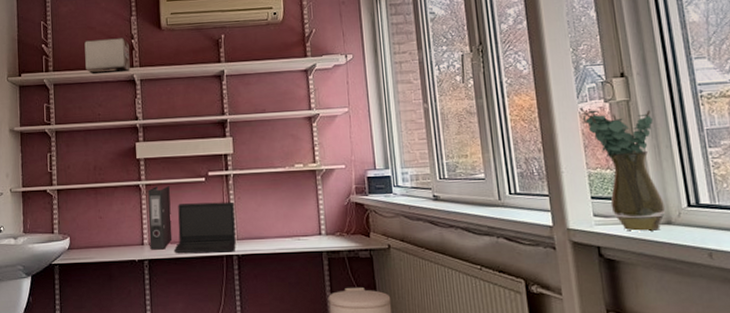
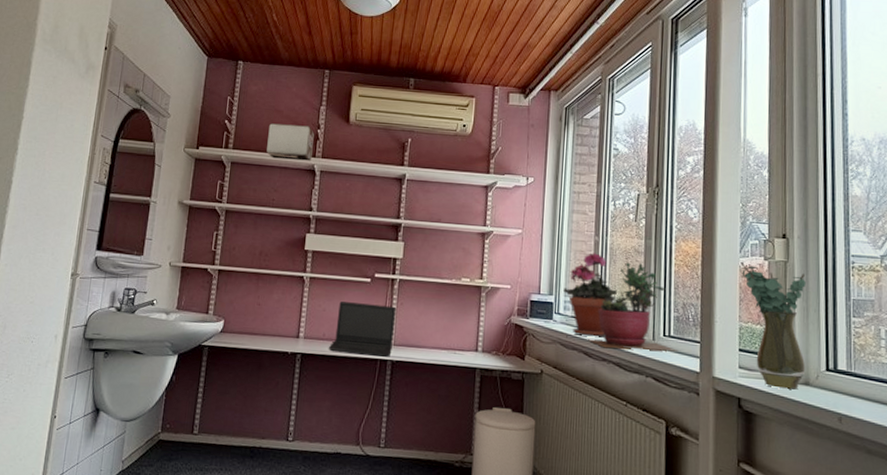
binder: present [148,186,173,250] -> none [305,281,334,345]
potted plant: none [399,120,455,205] -> present [564,253,617,338]
succulent plant: none [432,124,528,215] -> present [588,262,679,352]

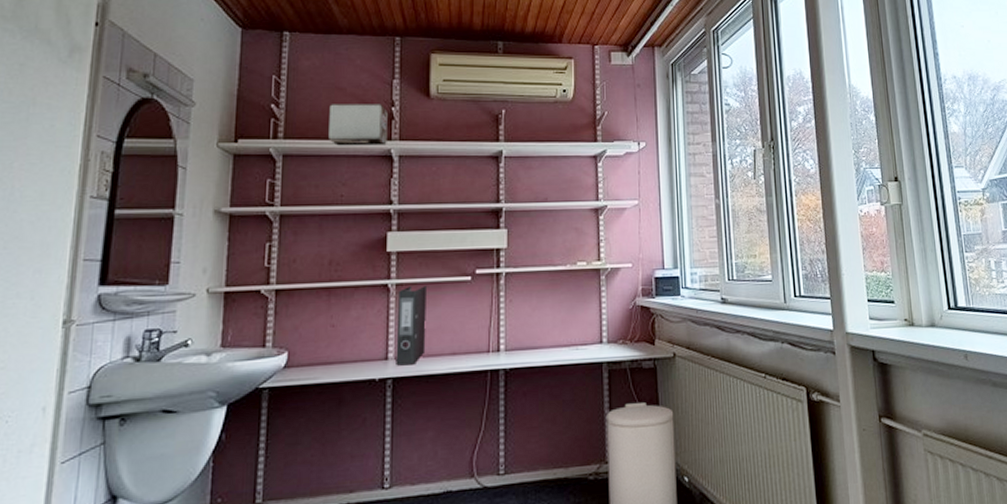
binder: none [305,281,334,345] -> present [396,286,426,366]
laptop: present [328,301,397,357] -> none [425,305,505,369]
potted plant: present [564,253,617,338] -> none [689,217,744,309]
succulent plant: present [588,262,679,352] -> none [719,222,811,319]
vase: present [741,262,806,390] -> none [859,210,930,334]

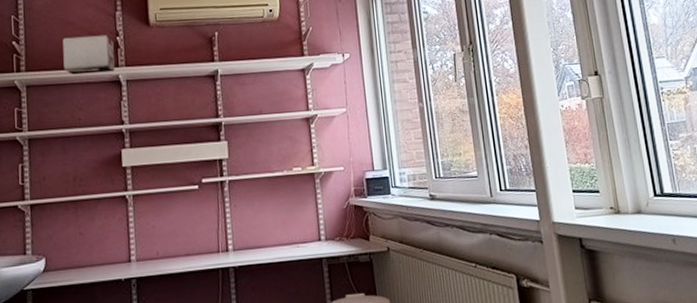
binder: present [396,286,426,366] -> none [135,196,163,267]

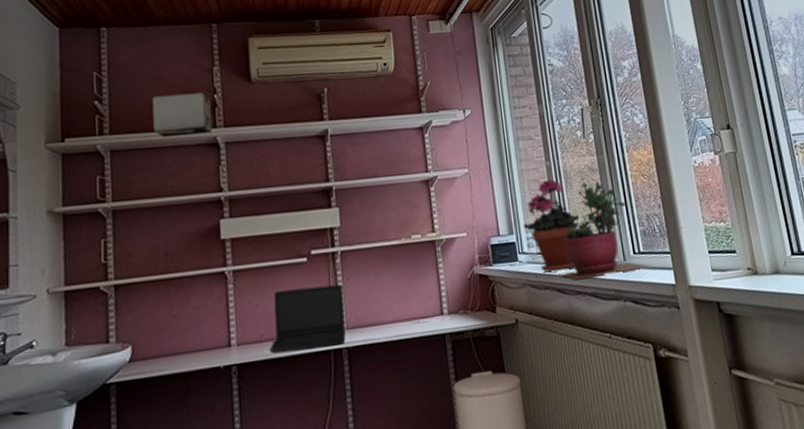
laptop: none [164,210,233,269] -> present [269,284,346,353]
potted plant: none [397,119,449,206] -> present [524,179,579,273]
succulent plant: none [429,122,517,214] -> present [559,181,651,280]

